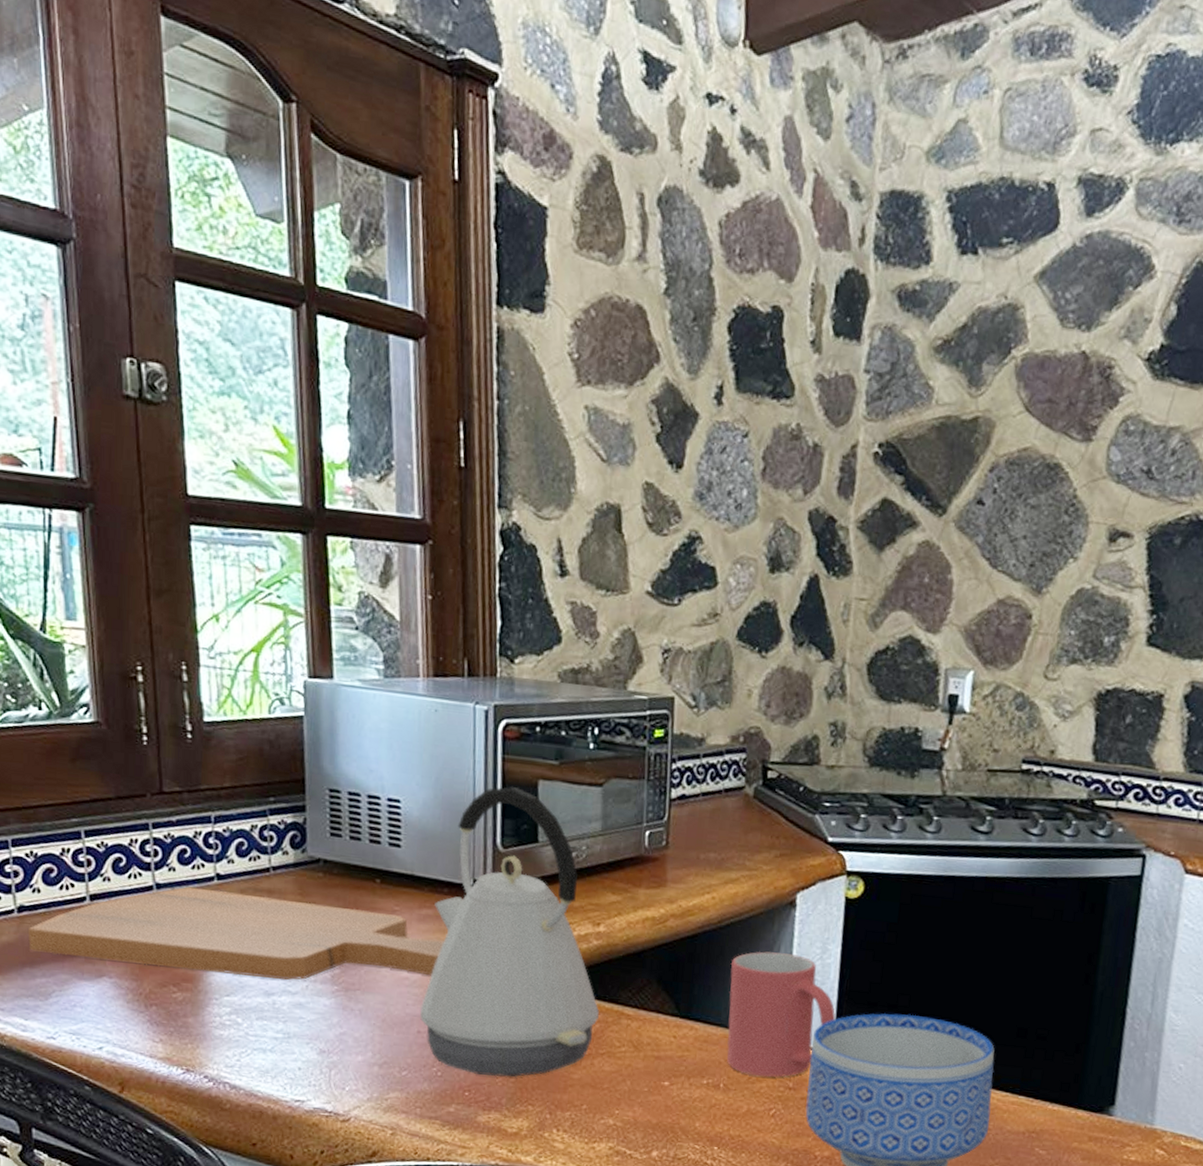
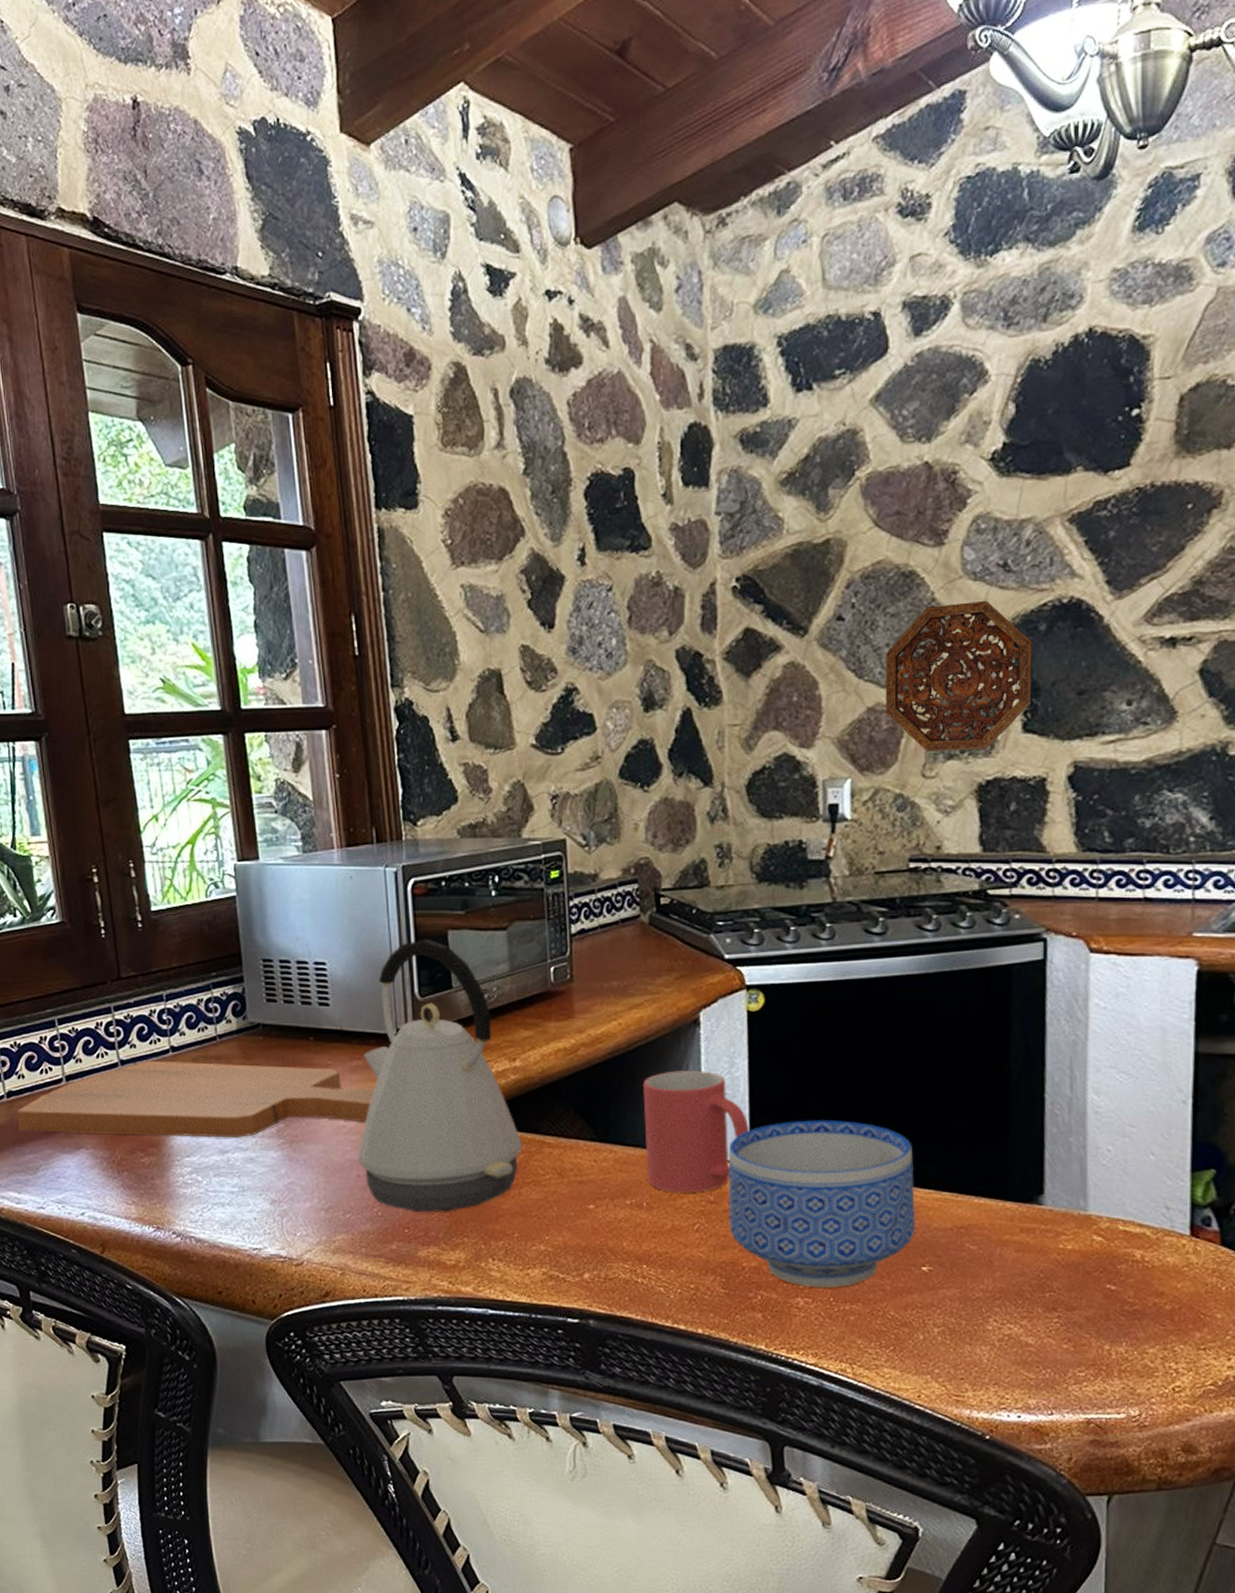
decorative platter: none [1015,503,1166,658] -> present [885,600,1032,753]

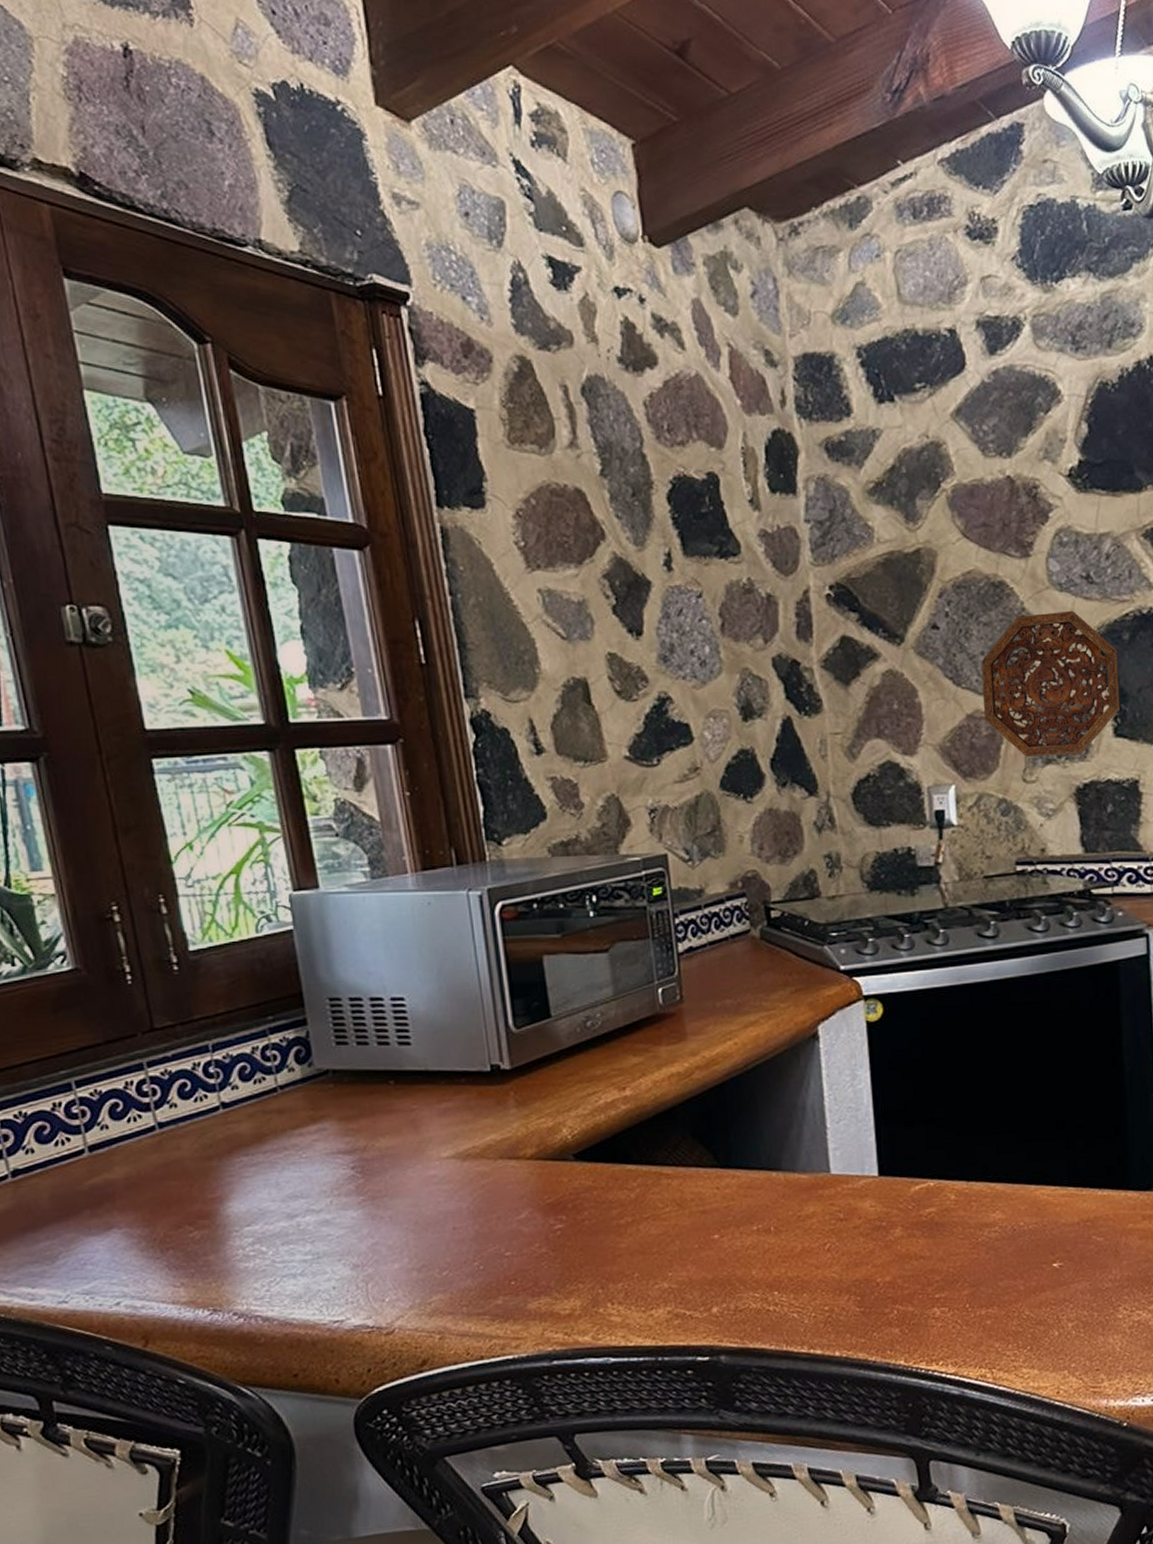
cutting board: present [16,1060,375,1138] -> none [24,1113,469,1215]
kettle: present [357,939,522,1212] -> none [452,966,638,1261]
mug: present [642,1071,749,1193] -> none [762,1086,875,1213]
bowl: present [728,1119,916,1288] -> none [855,1125,1044,1296]

